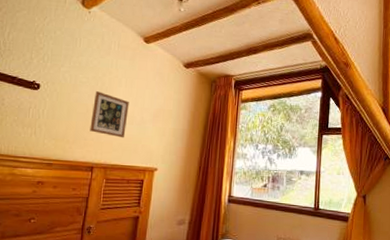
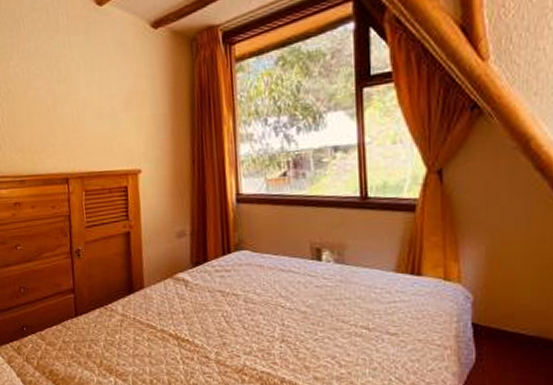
picture frame: present [90,91,129,138] -> none [52,83,97,138]

